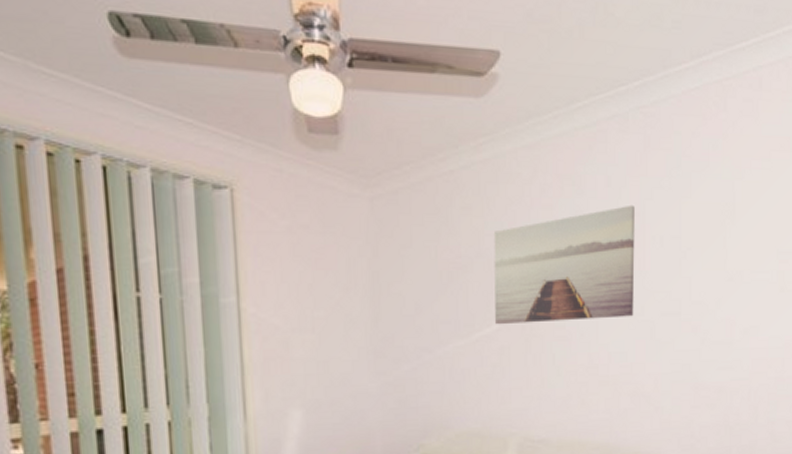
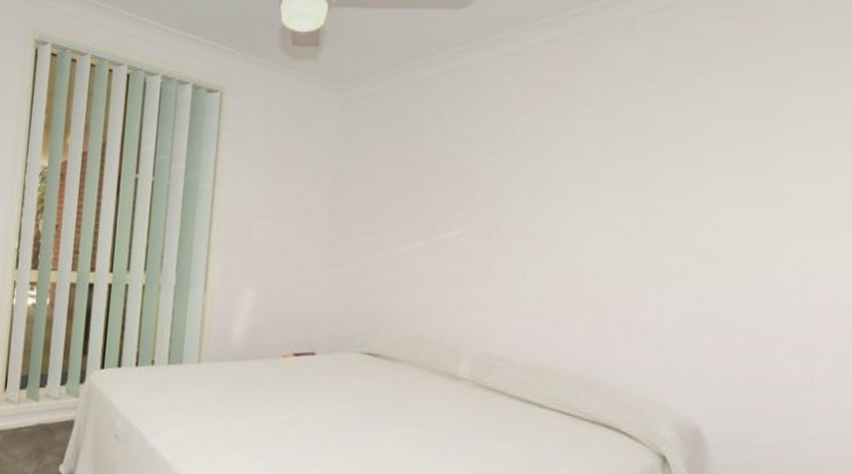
wall art: present [493,204,635,325] -> none [458,113,638,236]

